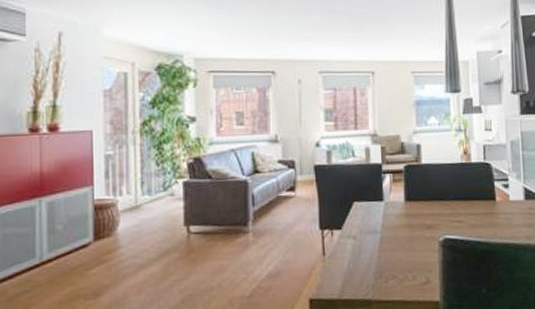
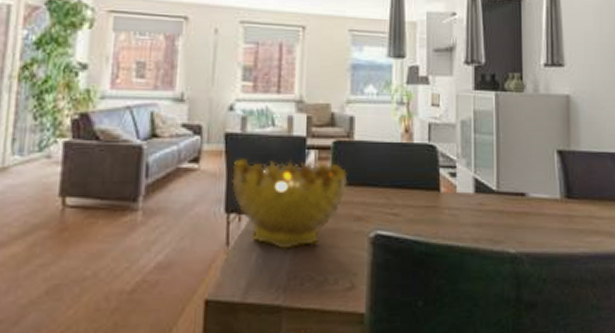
decorative bowl: none [323,183,419,256] -> present [232,159,348,250]

